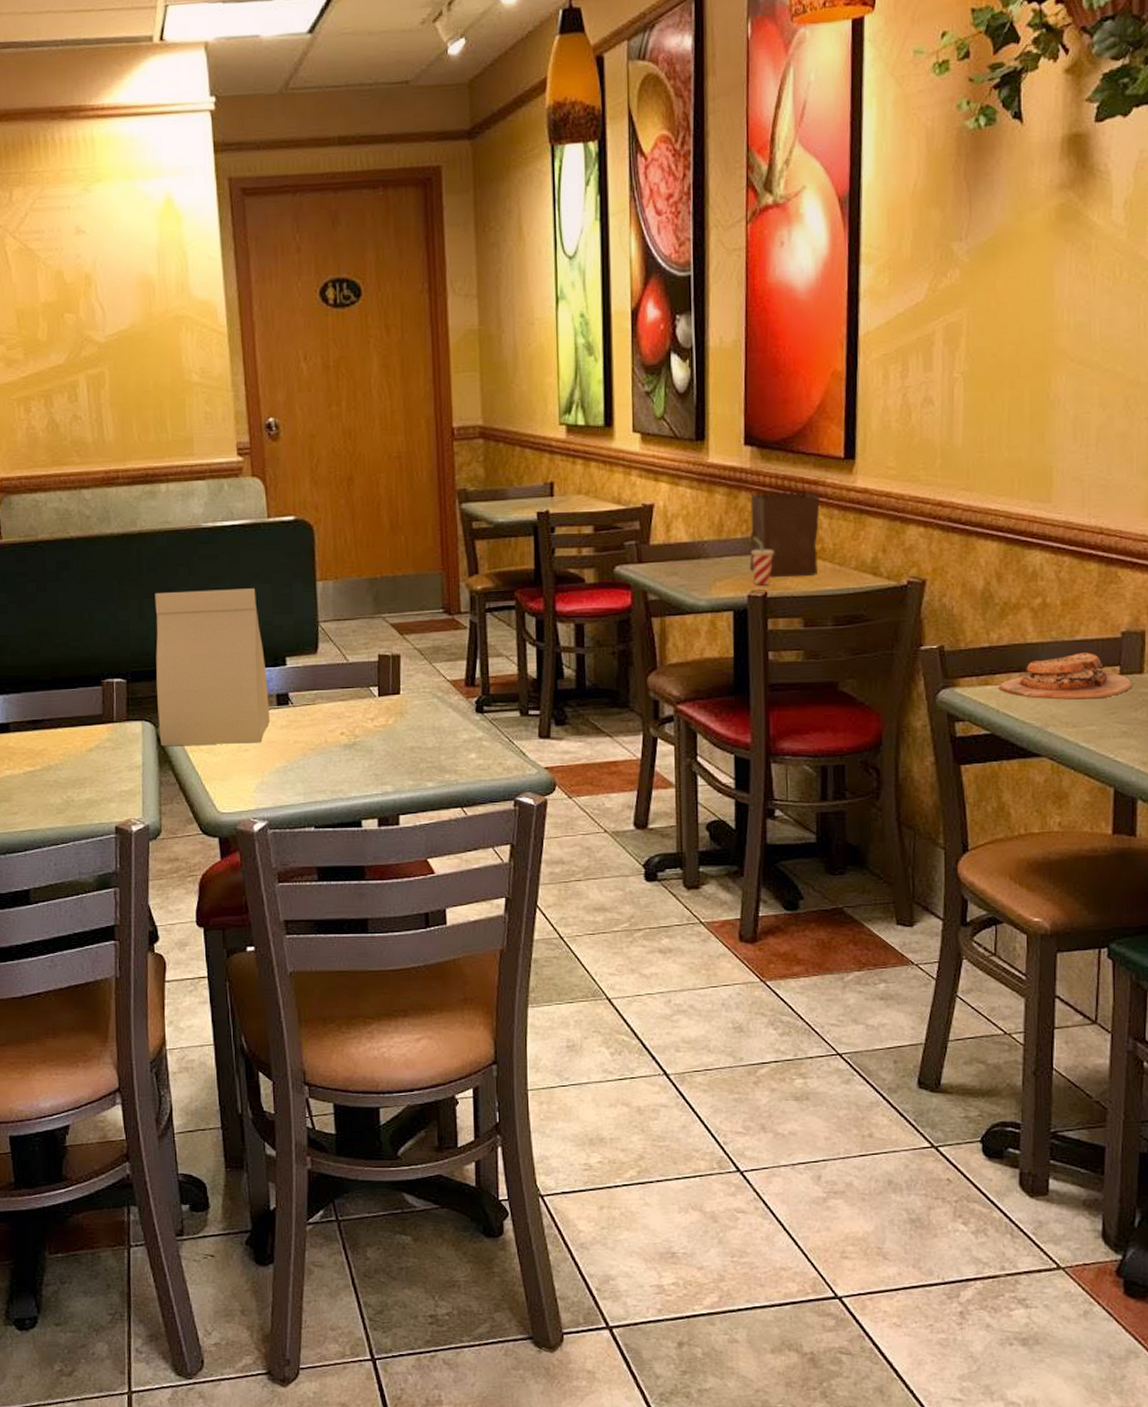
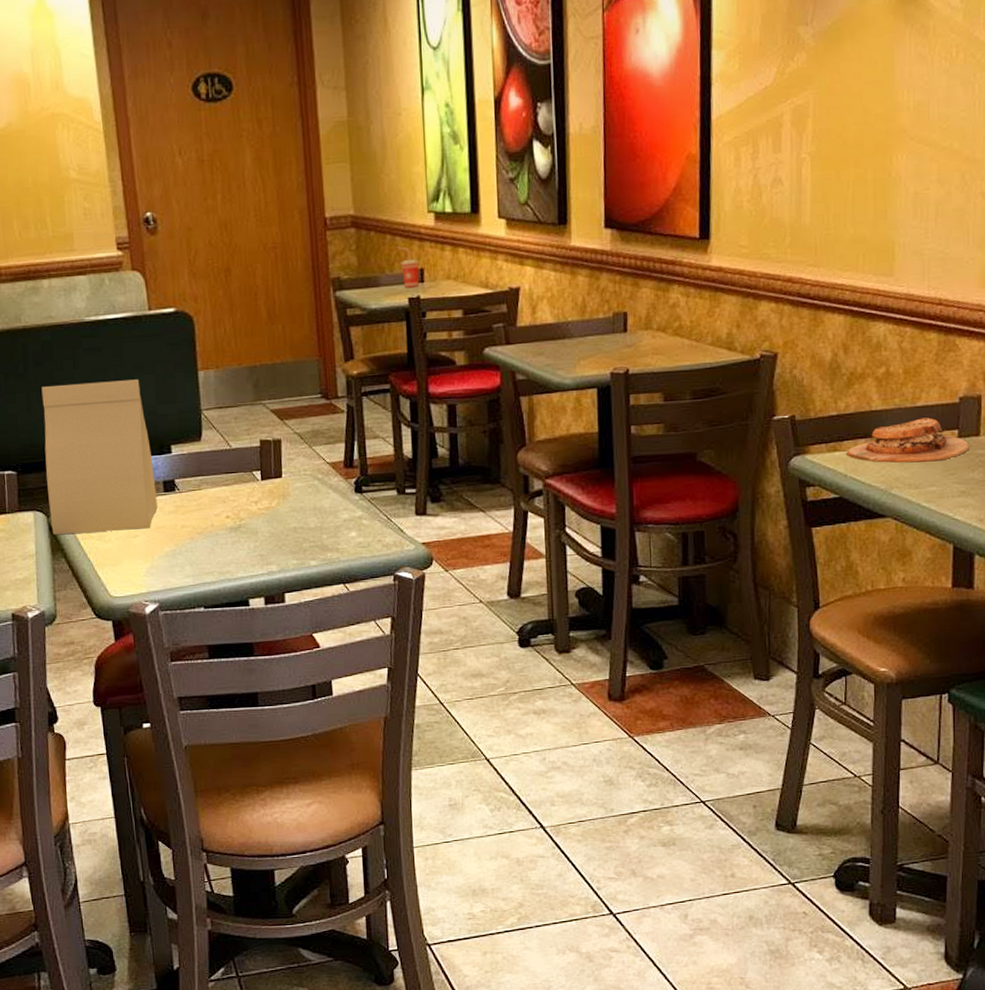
beverage cup: none [525,459,550,503] -> present [396,246,420,289]
paper bag: present [749,490,820,577] -> none [611,270,677,354]
beverage cup: present [750,536,775,586] -> none [612,315,636,363]

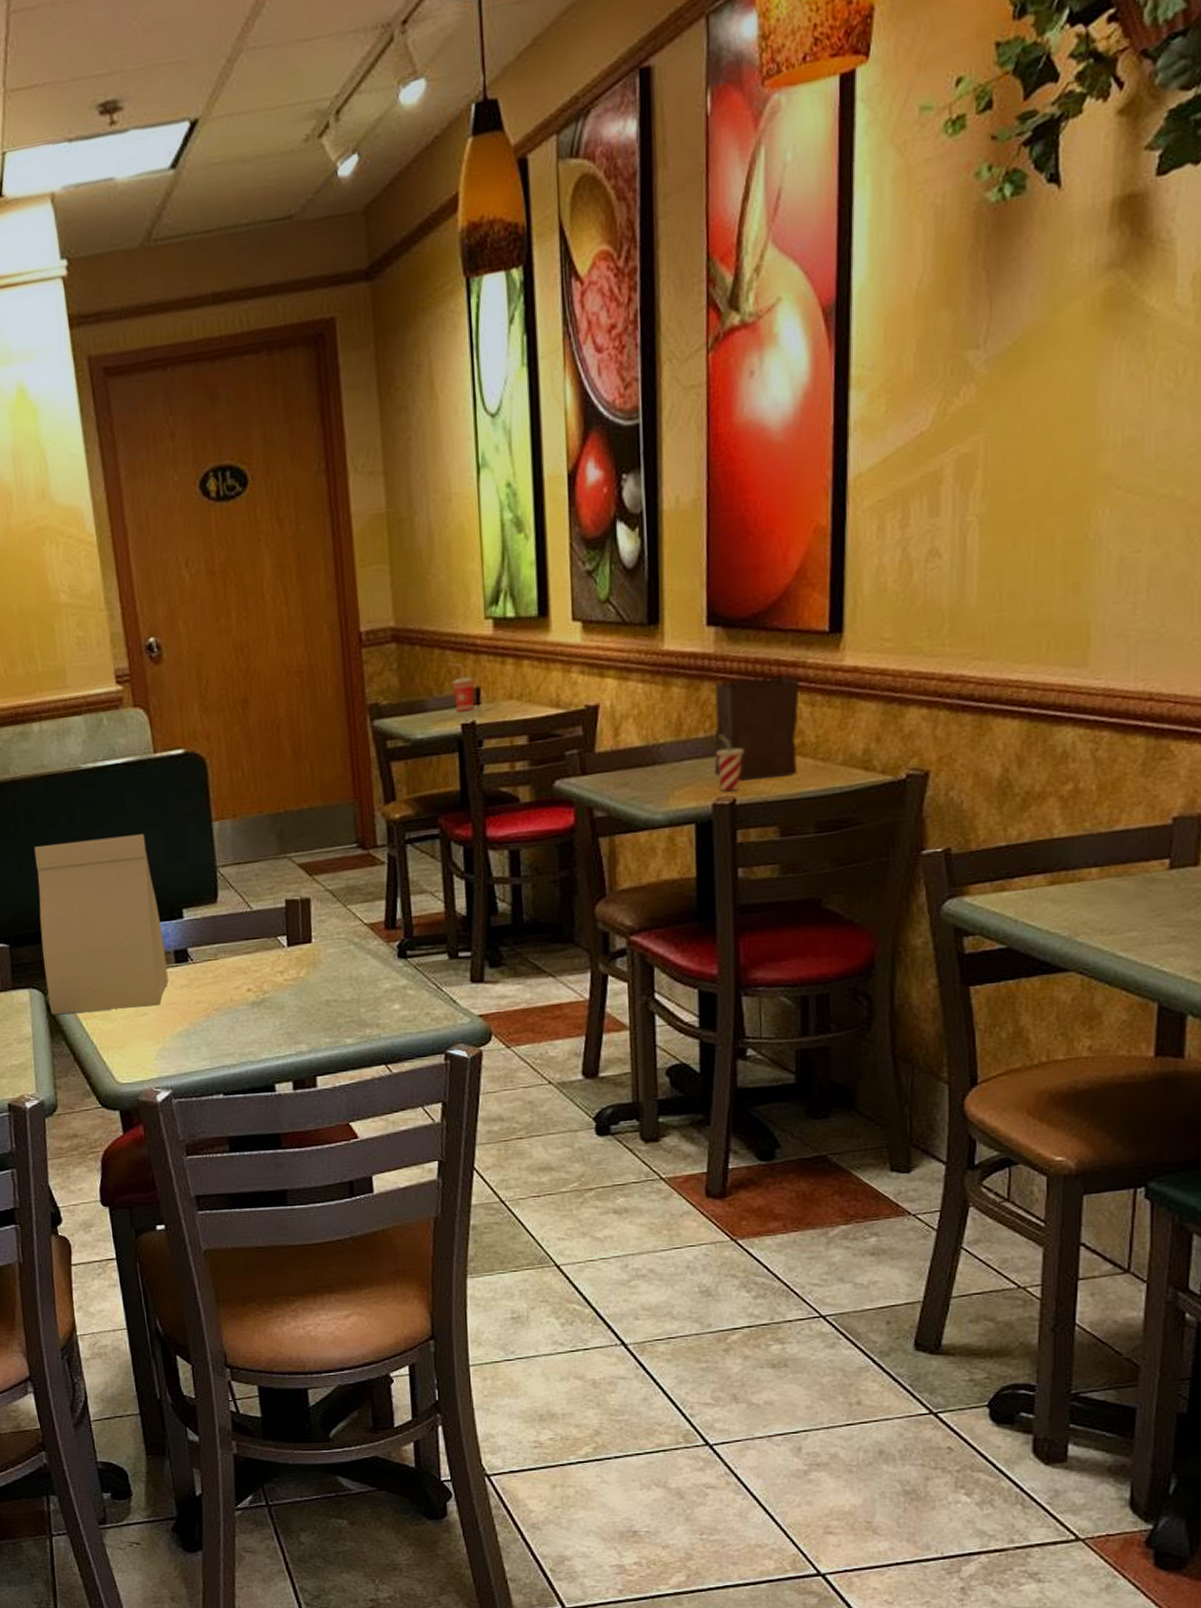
paper bag: none [611,270,677,354] -> present [714,674,800,780]
beverage cup: none [612,315,636,363] -> present [715,733,745,792]
sandwich: present [847,417,970,463] -> none [1018,844,1185,904]

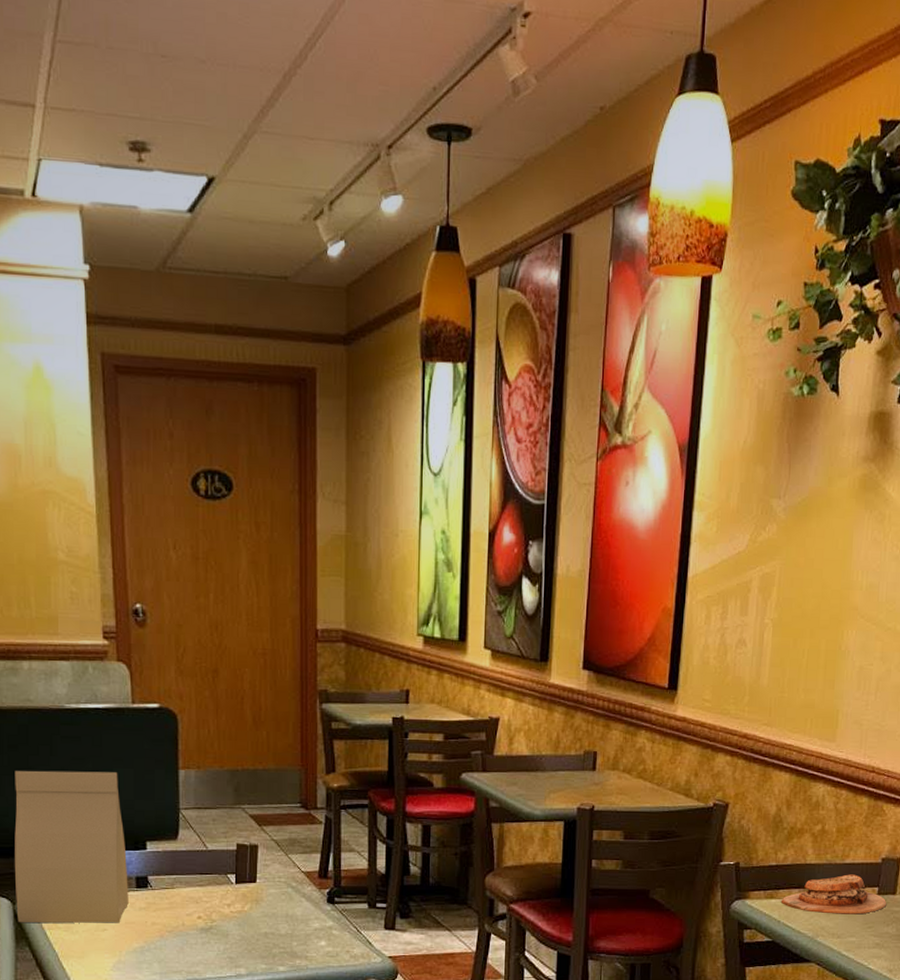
beverage cup: present [446,662,475,714] -> none [384,666,406,709]
paper bag: present [714,674,800,780] -> none [580,713,645,793]
beverage cup: present [715,733,745,792] -> none [582,753,604,800]
sandwich: none [1018,844,1185,904] -> present [781,874,887,915]

